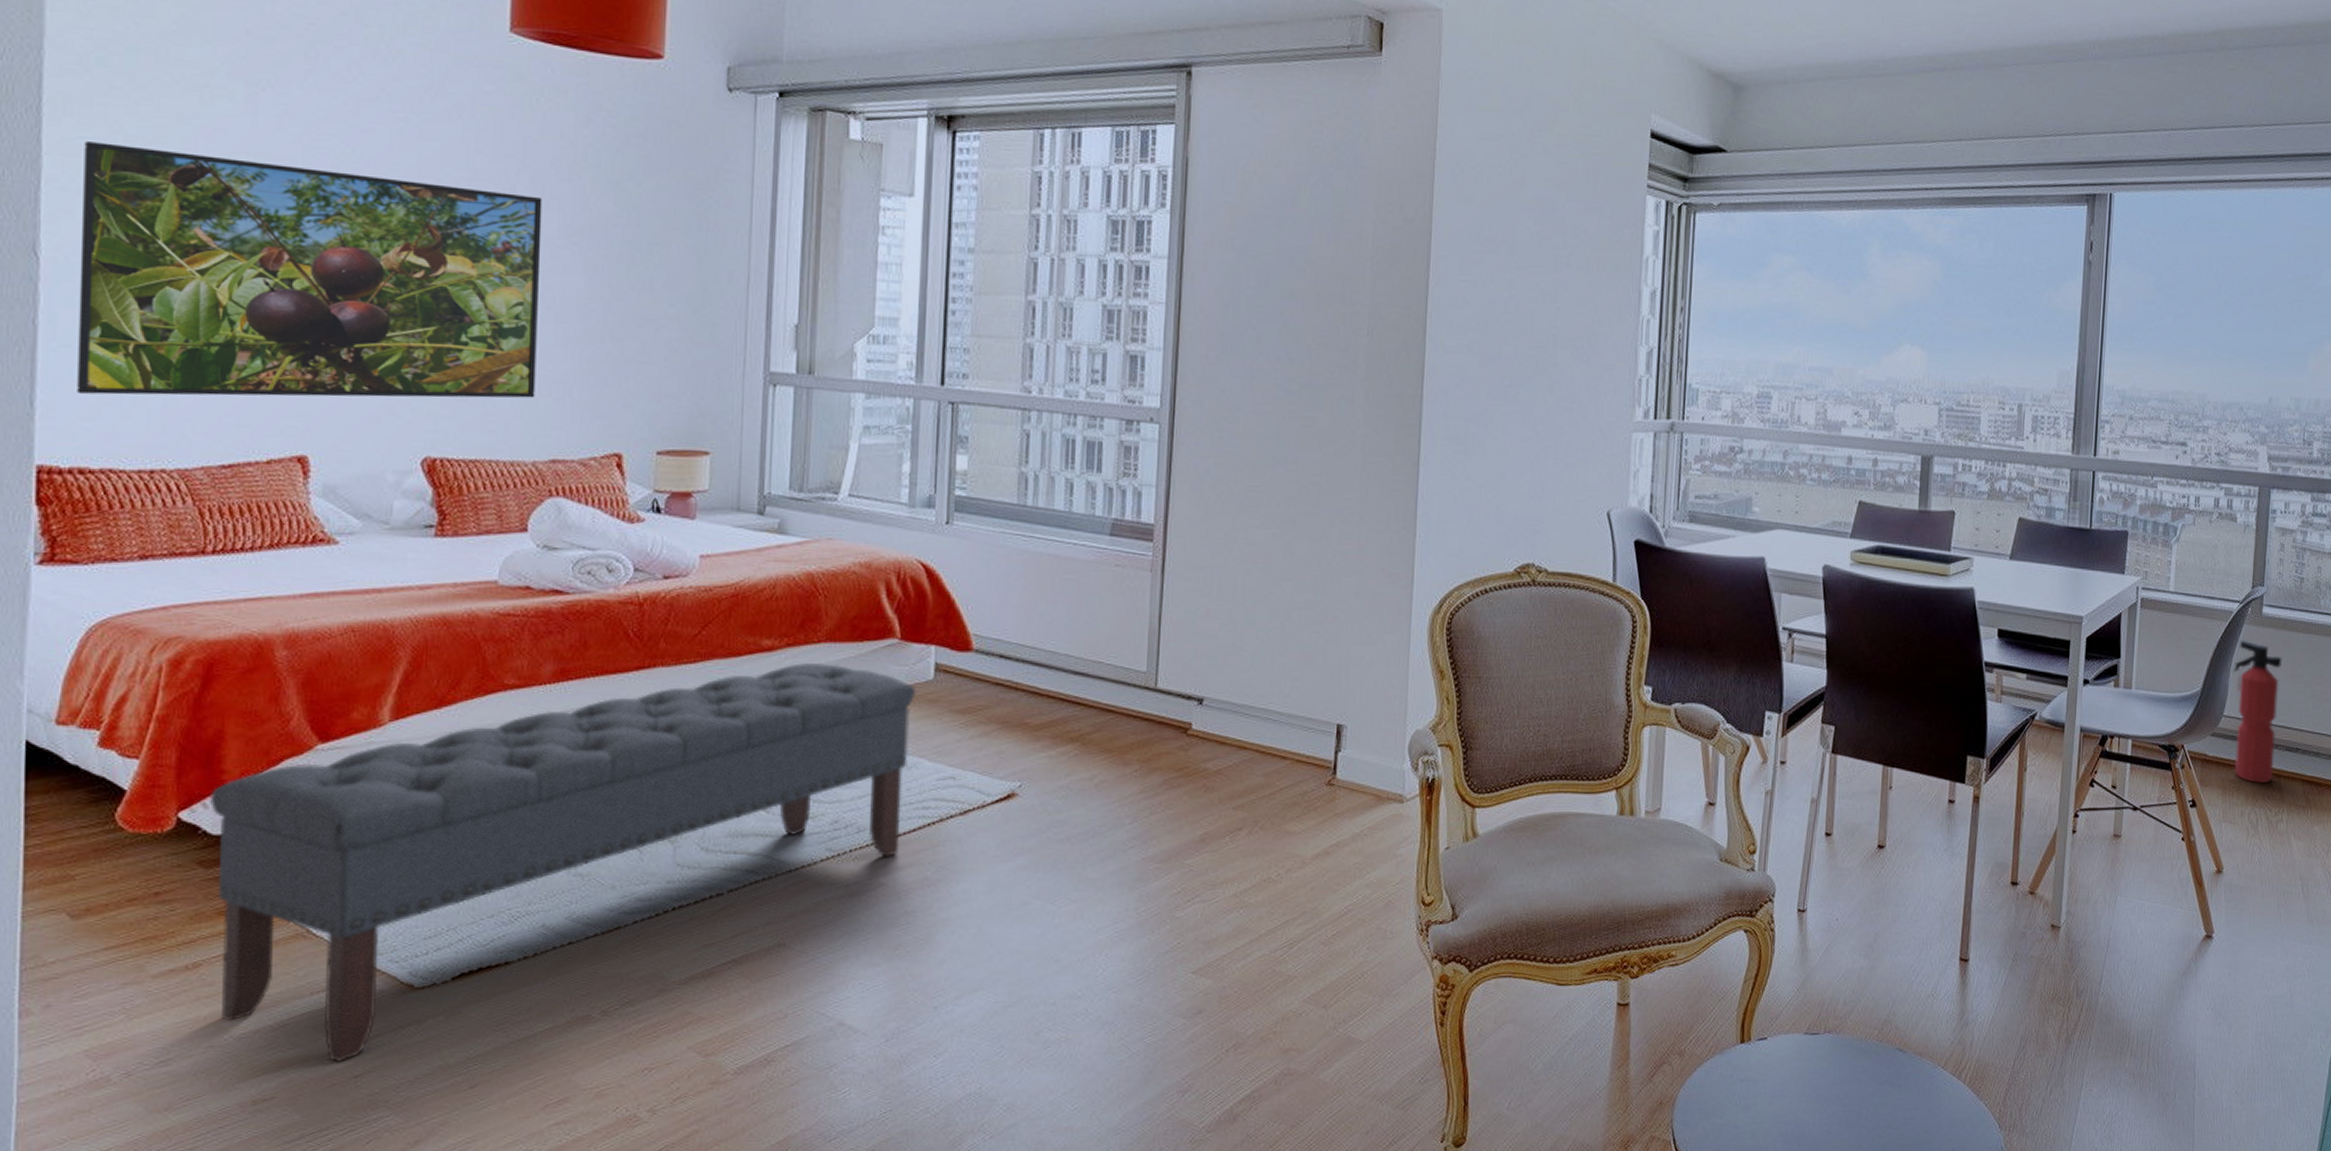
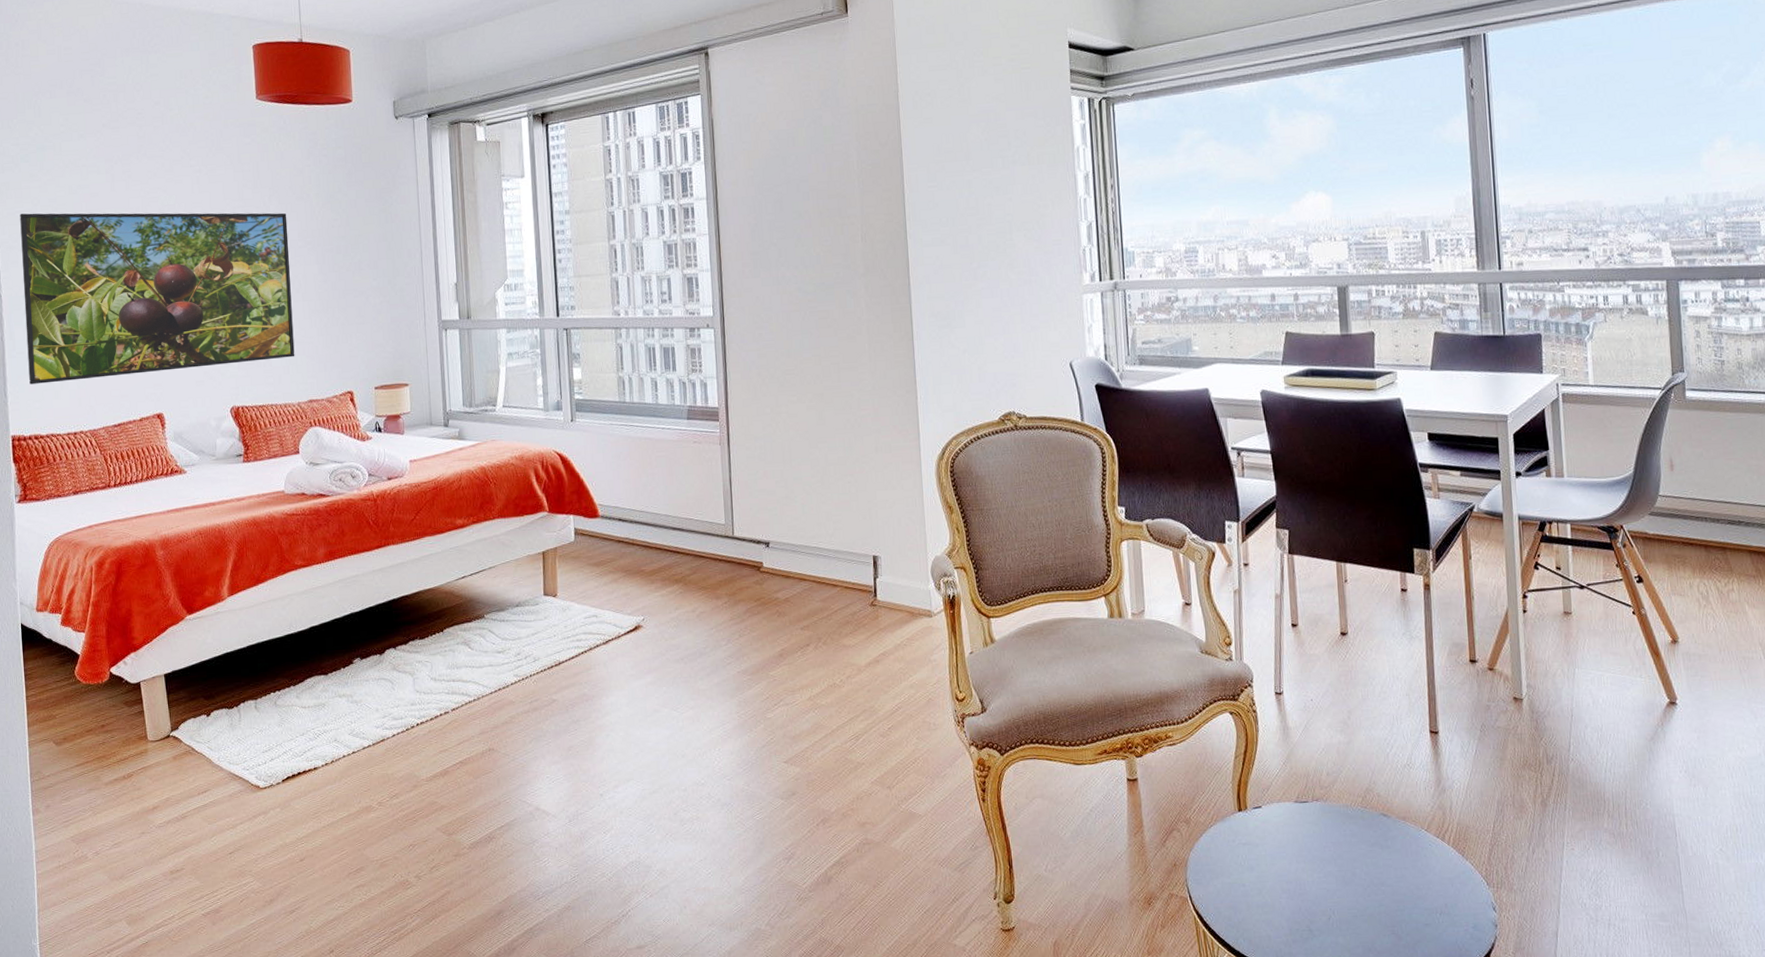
bench: present [210,663,916,1063] -> none [127,534,564,843]
fire extinguisher: present [2233,640,2283,783] -> none [1663,423,1718,556]

